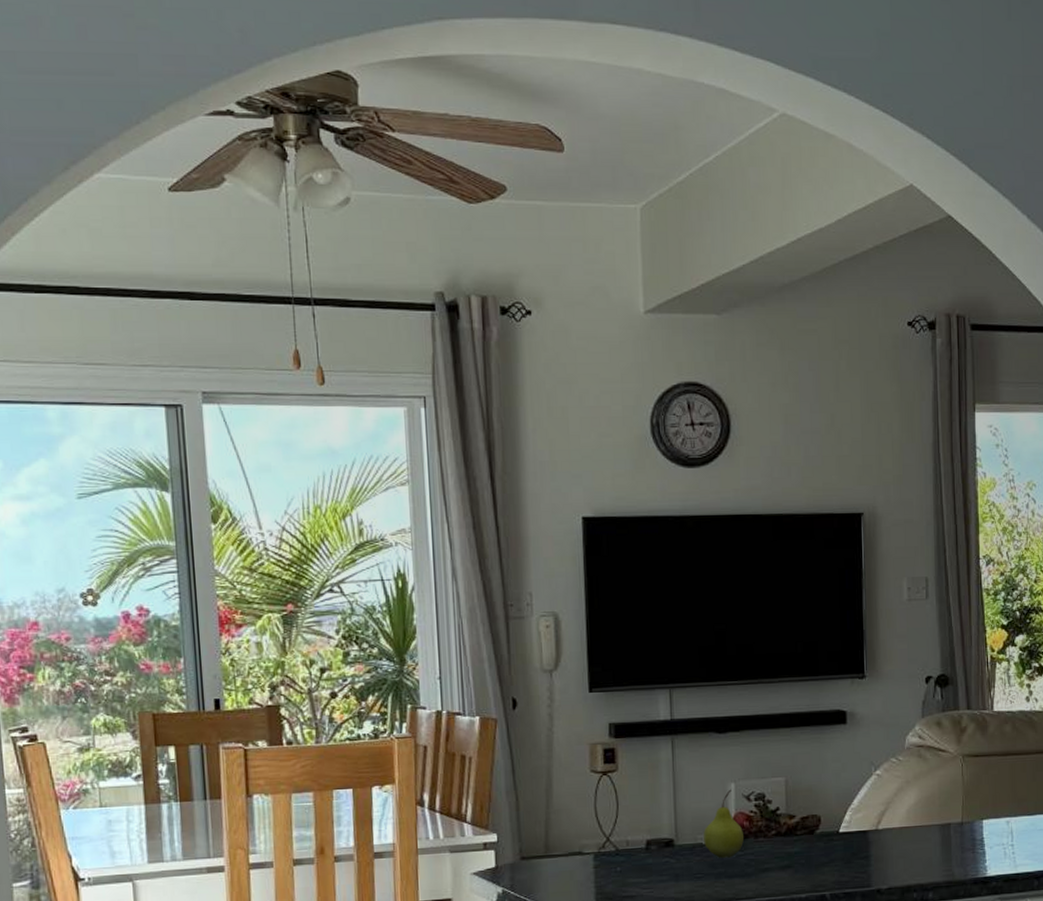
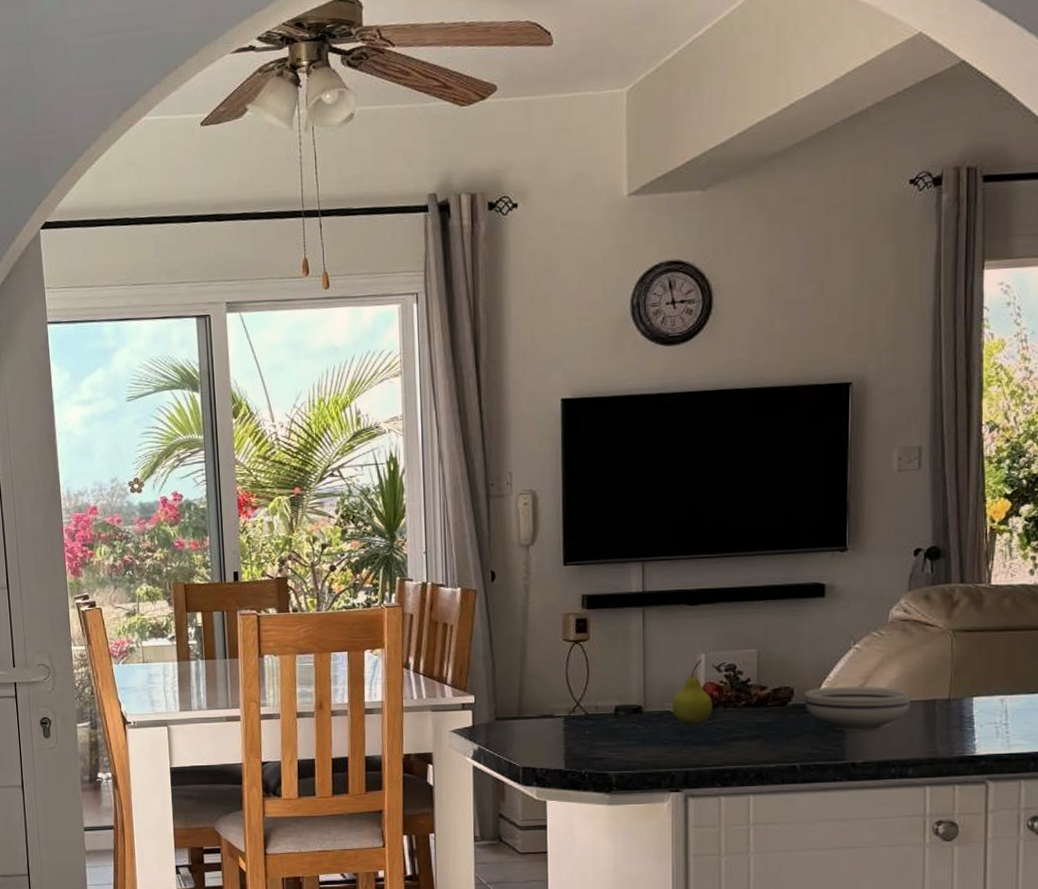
bowl: none [831,812,929,858] -> present [804,686,912,732]

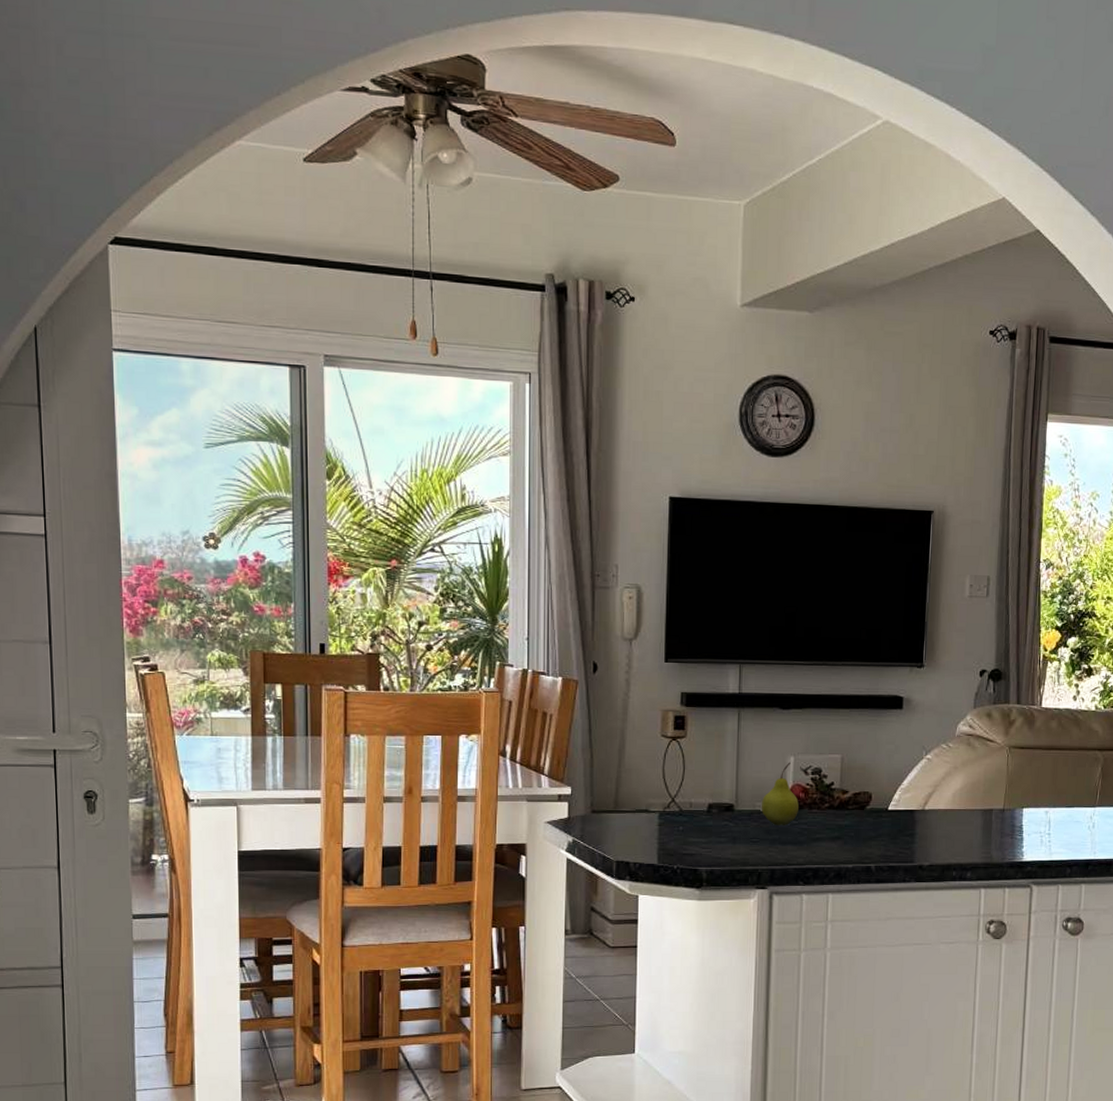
bowl: present [804,686,912,732] -> none [881,793,973,837]

